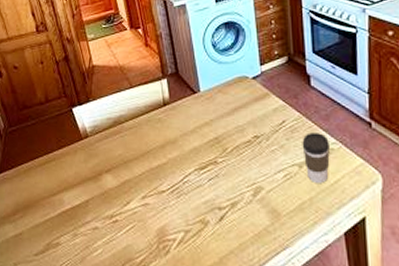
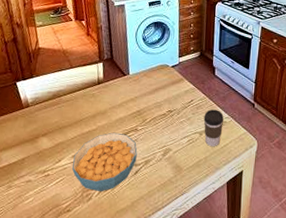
cereal bowl: none [144,166,220,244] -> present [72,132,137,192]

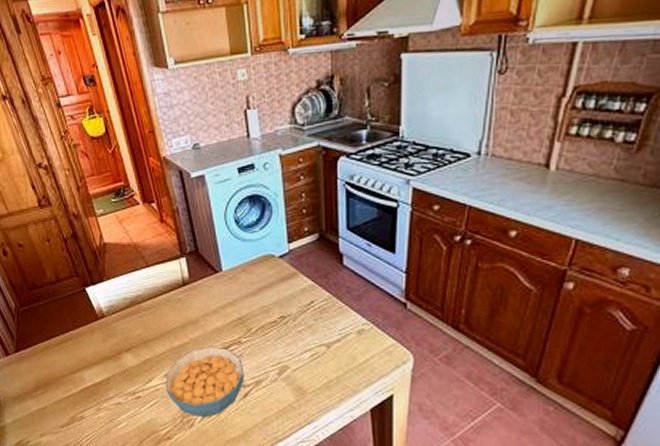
coffee cup: present [203,109,224,146] -> none [331,313,360,363]

